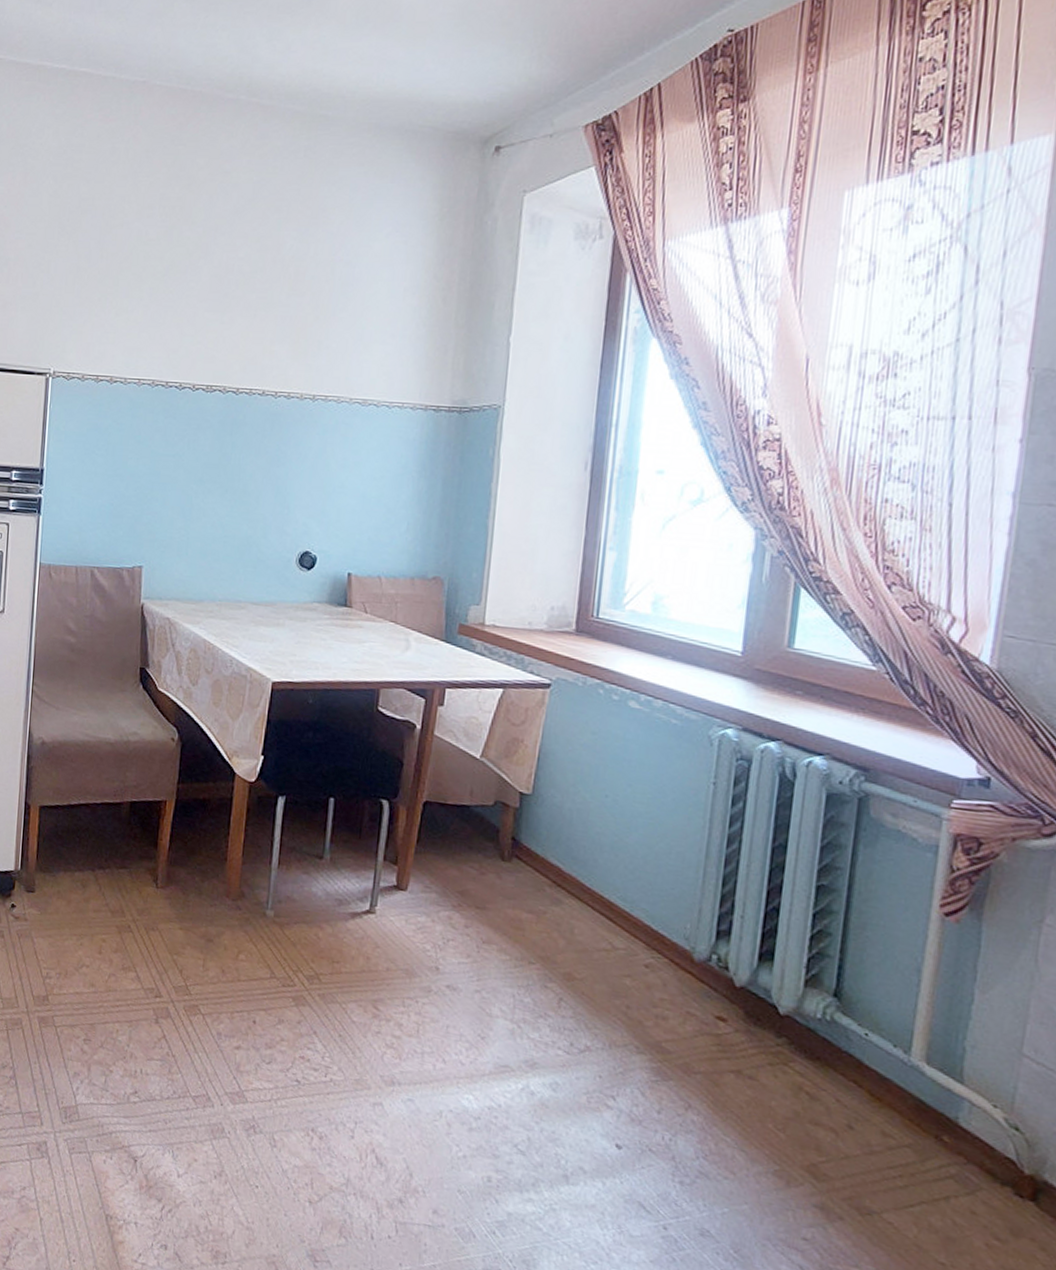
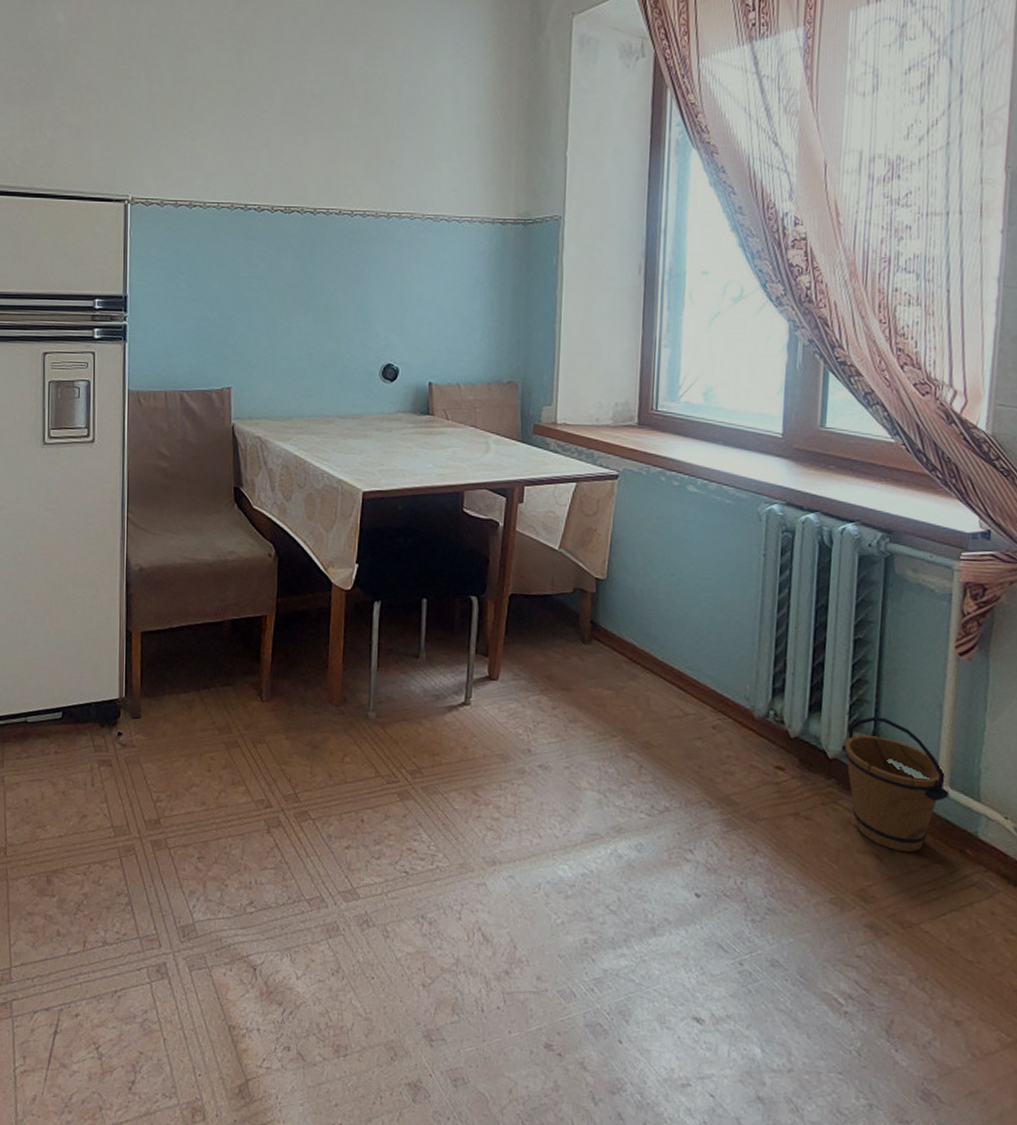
bucket: none [795,973,925,1131] -> present [841,716,949,852]

